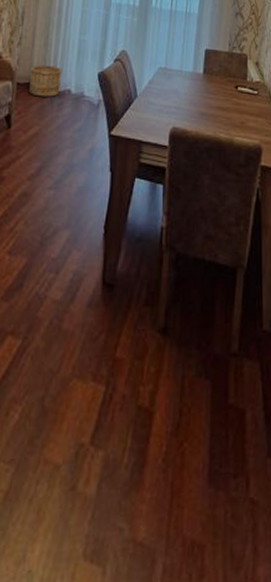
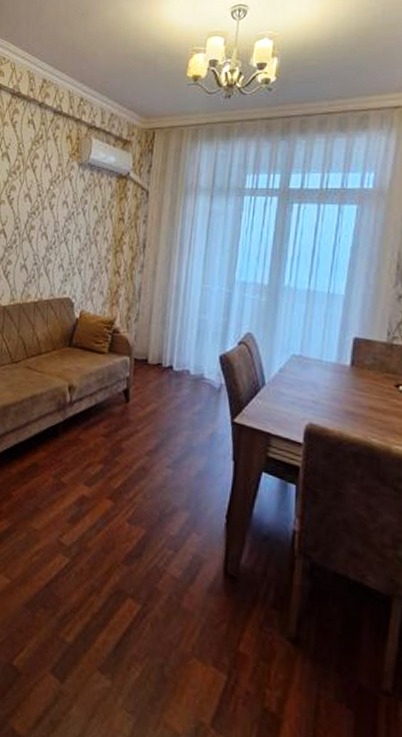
wooden bucket: present [29,64,63,97] -> none [147,342,181,376]

